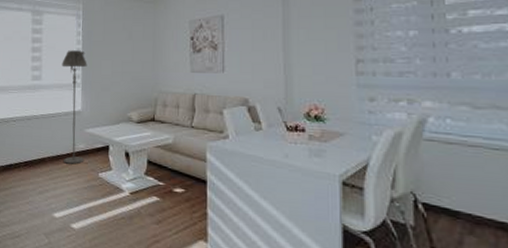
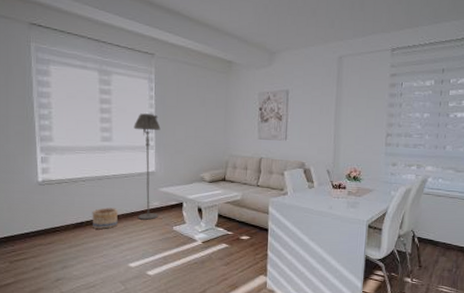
basket: none [20,149,44,172] -> present [92,207,118,229]

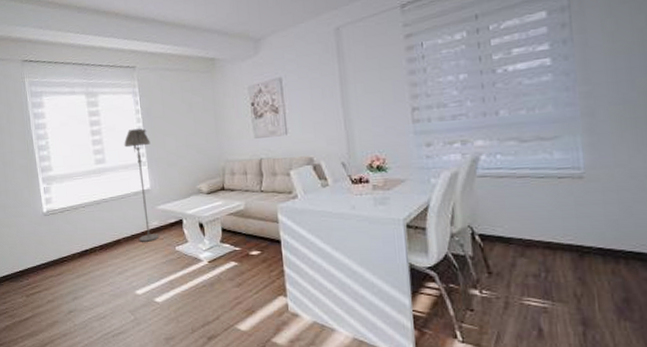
basket: present [92,207,118,229] -> none [94,232,120,255]

